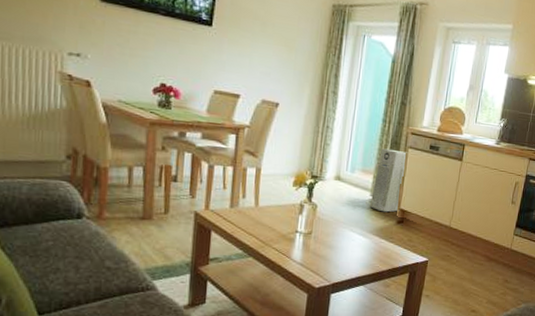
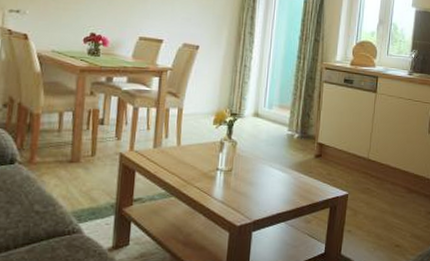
air purifier: present [369,148,406,213] -> none [287,84,321,147]

